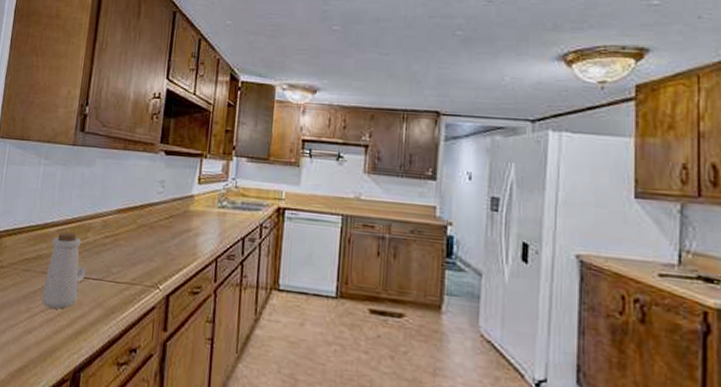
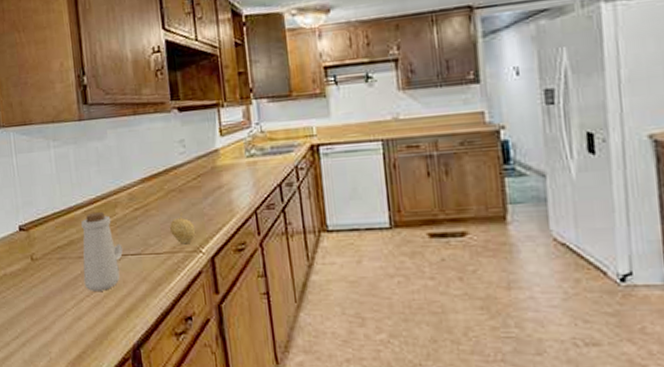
fruit: none [133,247,158,279] -> present [169,212,196,245]

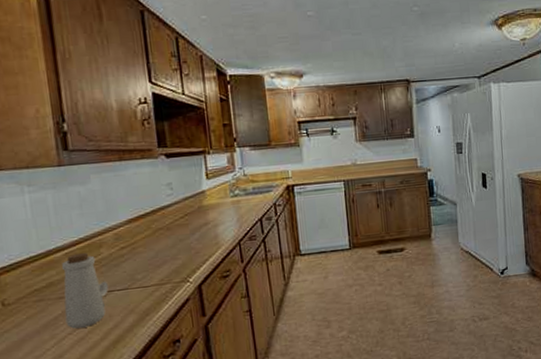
fruit: present [169,212,196,245] -> none [157,248,184,277]

